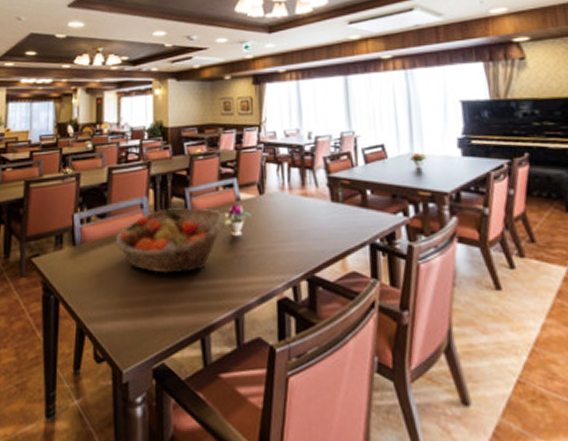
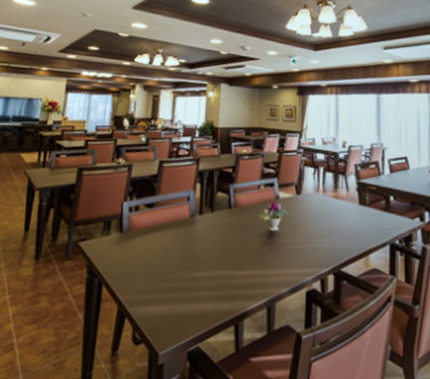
fruit basket: present [115,208,226,273] -> none [161,202,265,263]

